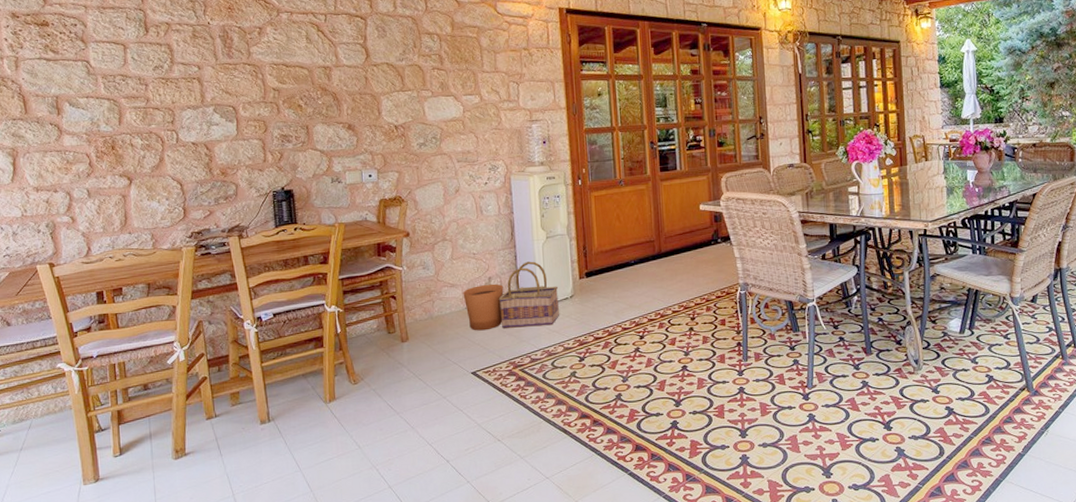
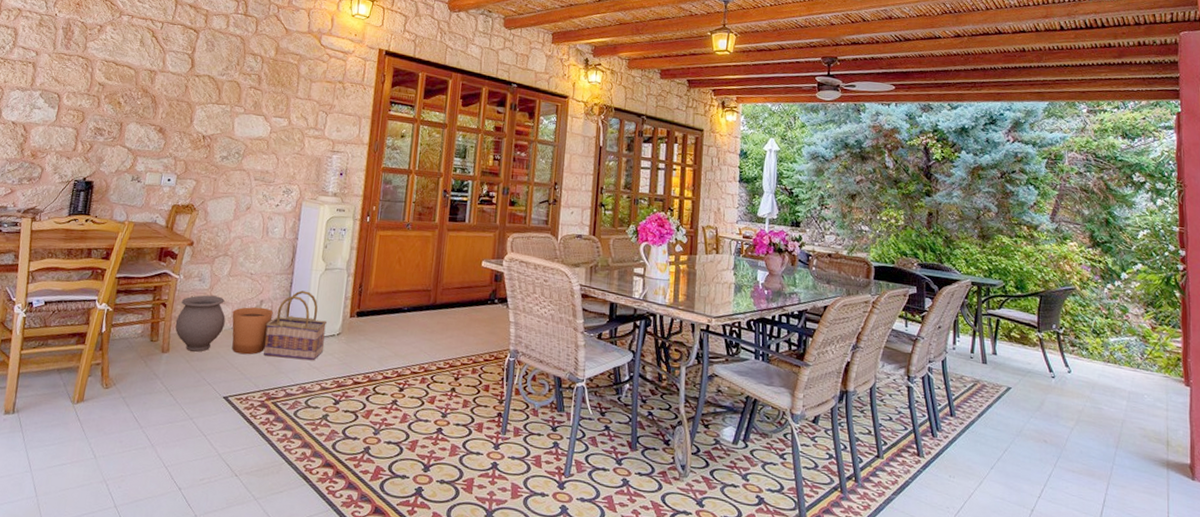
clay pot: none [408,280,458,336] -> present [175,295,226,352]

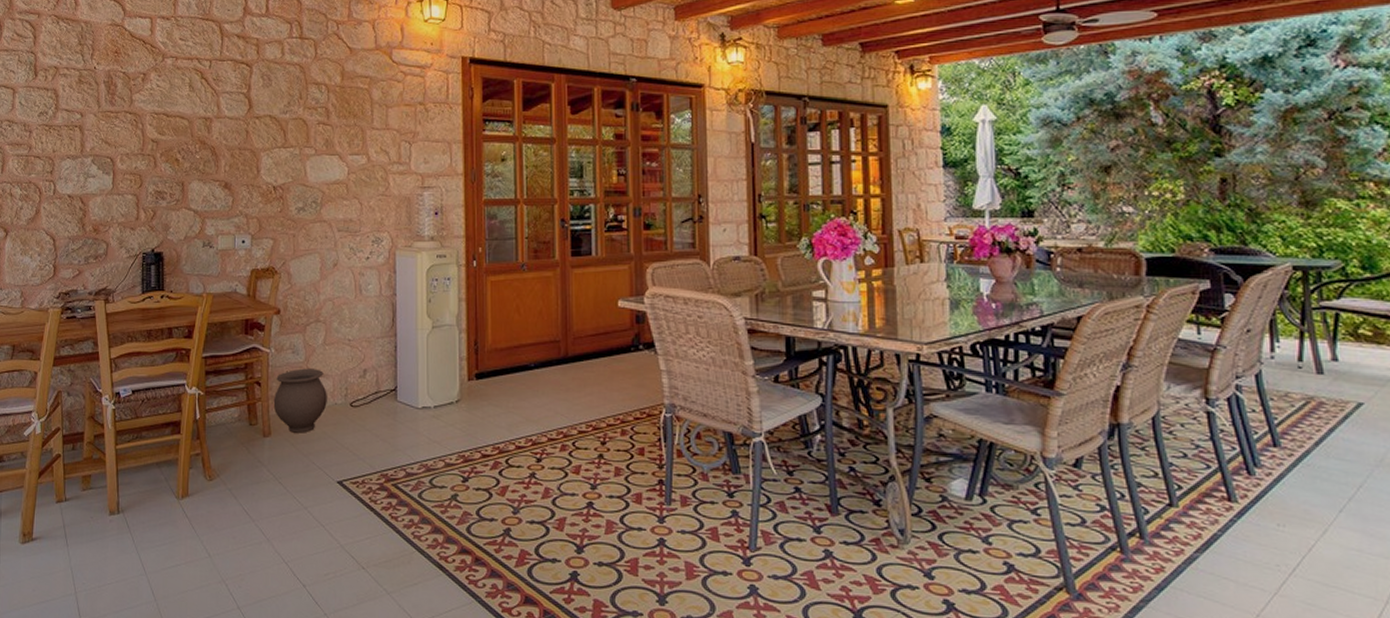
planter: present [232,306,274,355] -> none [334,377,380,433]
basket: present [263,290,327,361] -> none [373,354,442,434]

